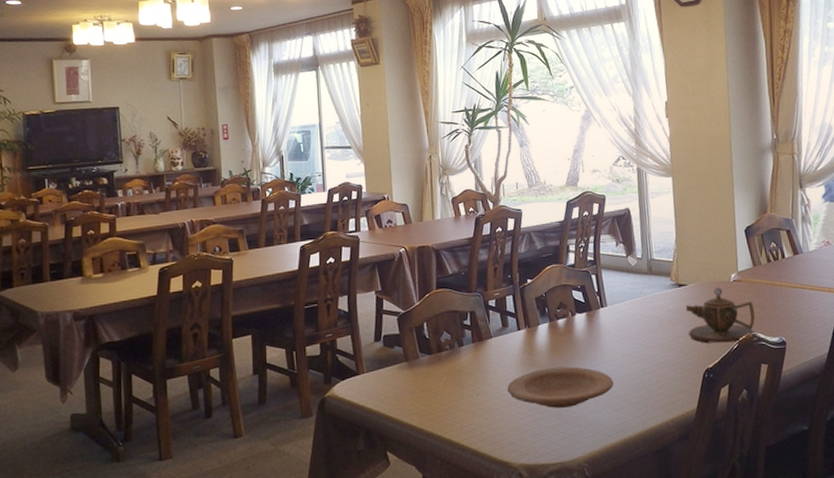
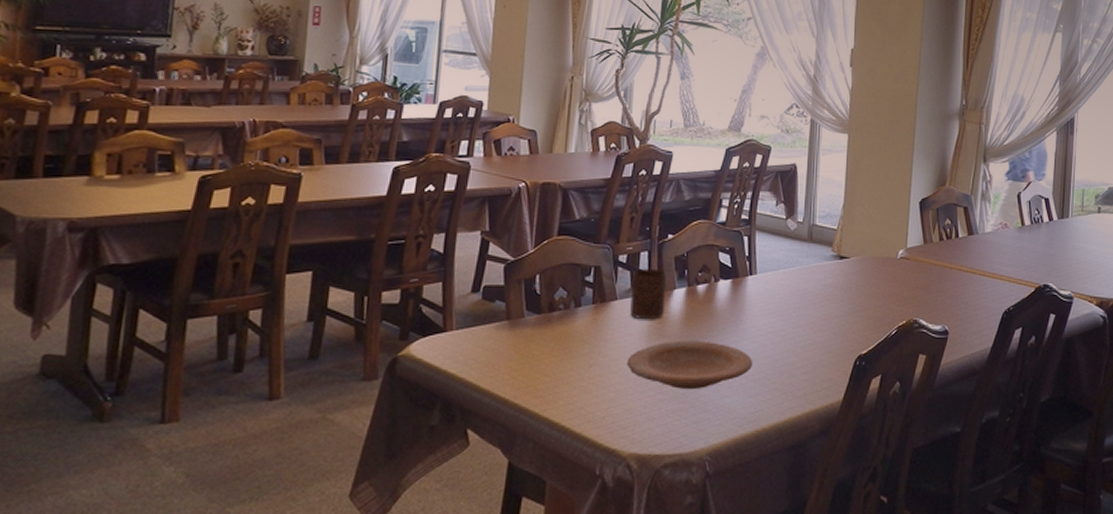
cup: none [502,309,533,353] -> present [630,268,667,320]
teapot: present [685,287,755,343] -> none [844,264,919,327]

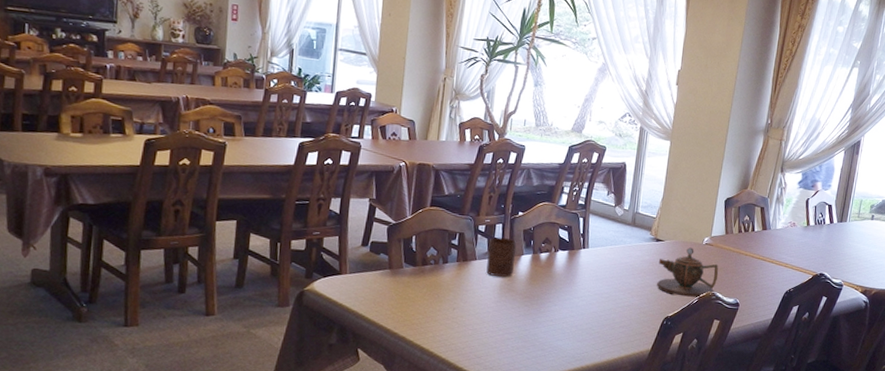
plate: present [627,340,754,389] -> none [482,294,582,333]
teapot: none [844,264,919,327] -> present [657,247,719,298]

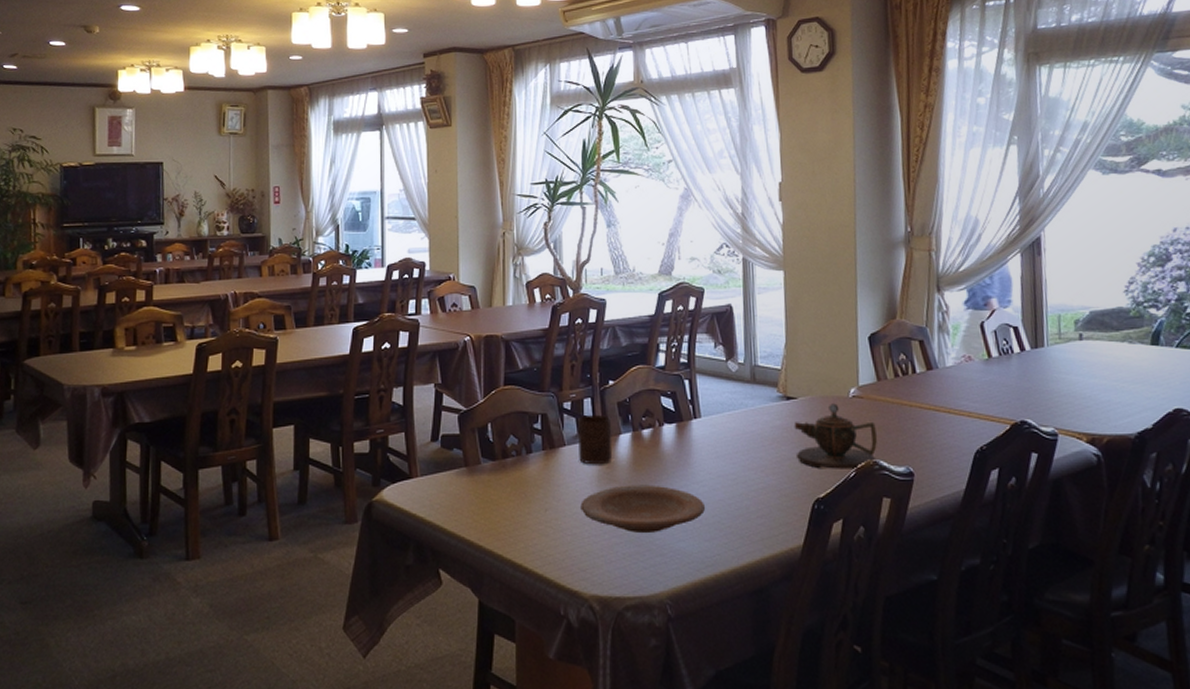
plate: none [482,294,582,333] -> present [580,485,706,533]

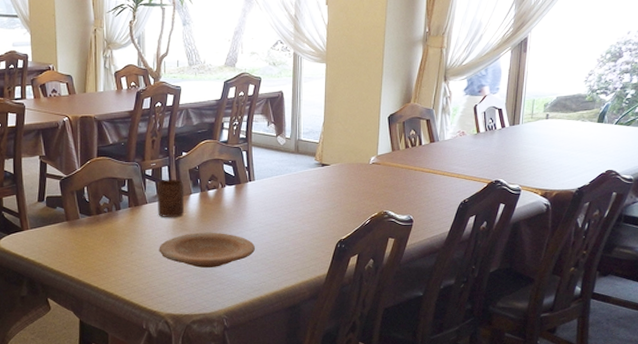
teapot: present [794,403,877,469] -> none [326,169,388,218]

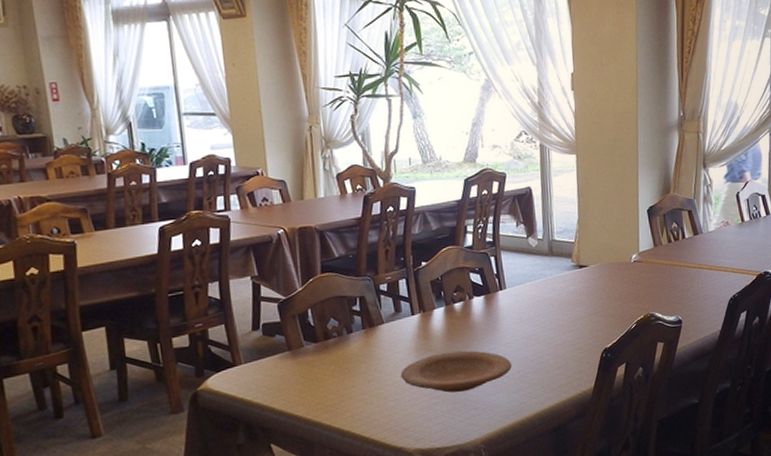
cup: present [157,179,185,218] -> none [394,293,428,339]

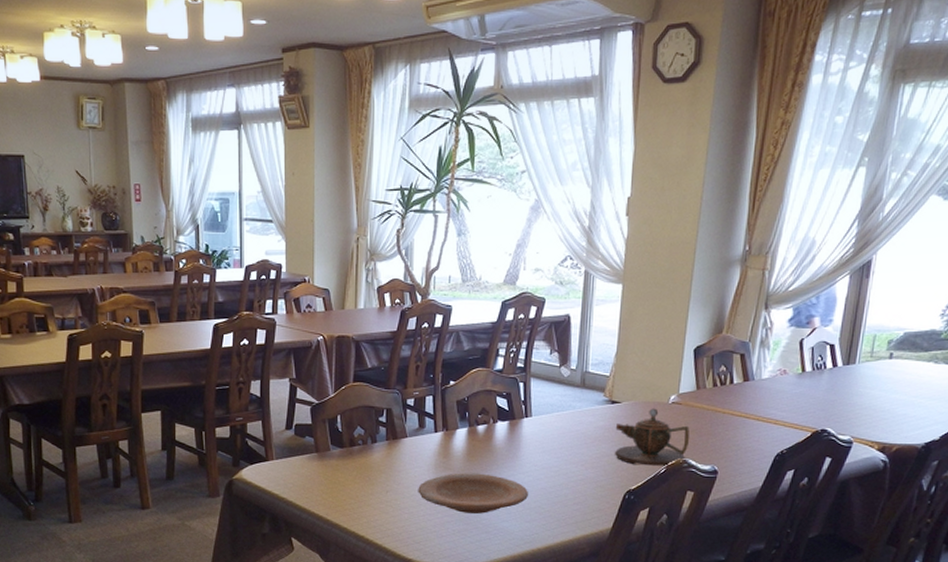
teapot: none [585,268,653,324] -> present [615,408,690,466]

